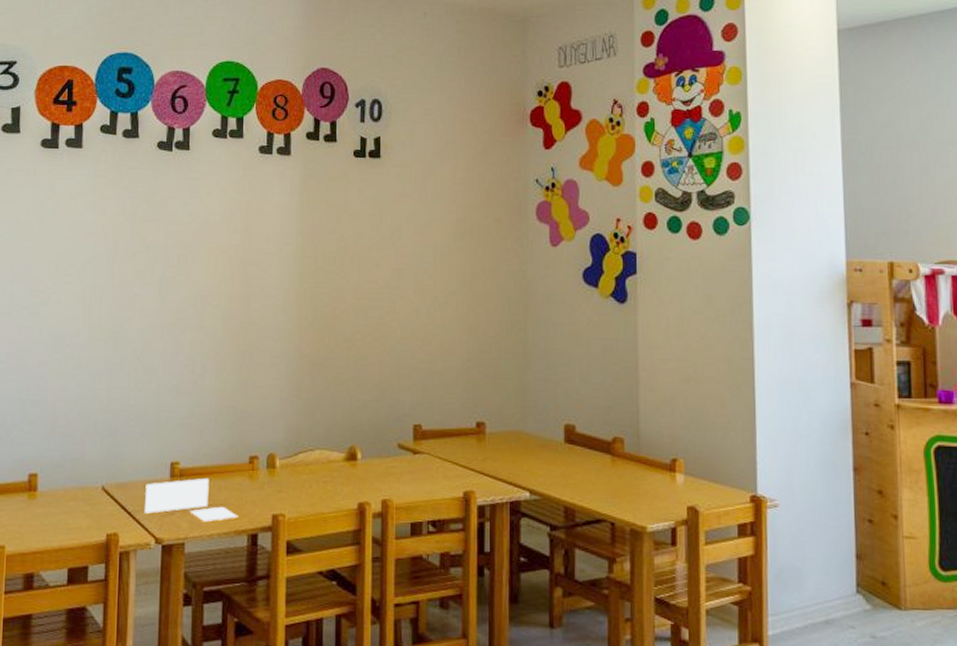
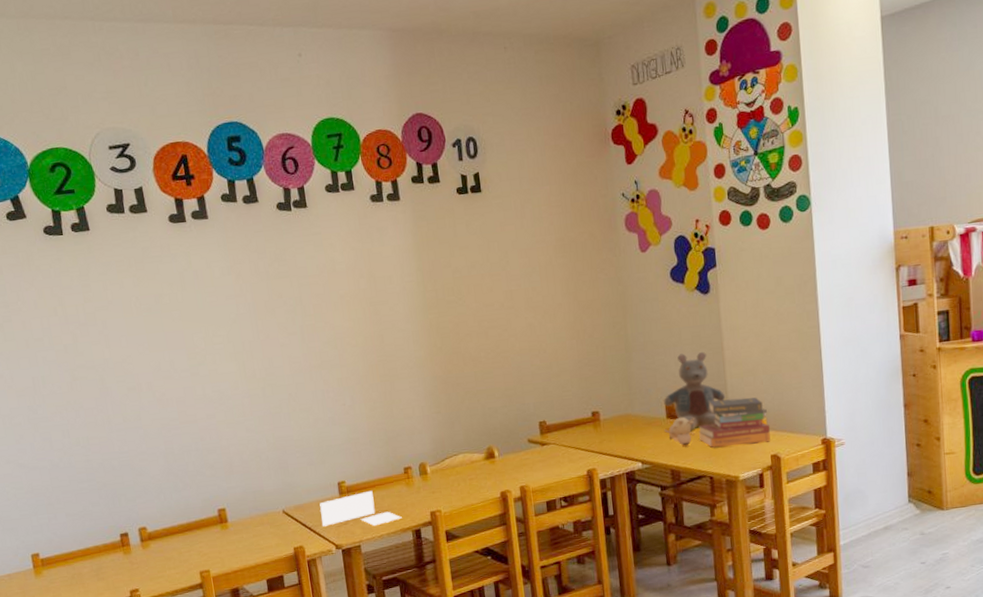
toy animal: none [560,443,599,480] -> present [664,417,695,446]
stuffed animal: none [563,368,637,462] -> present [664,351,726,431]
books: none [600,429,689,490] -> present [698,397,771,448]

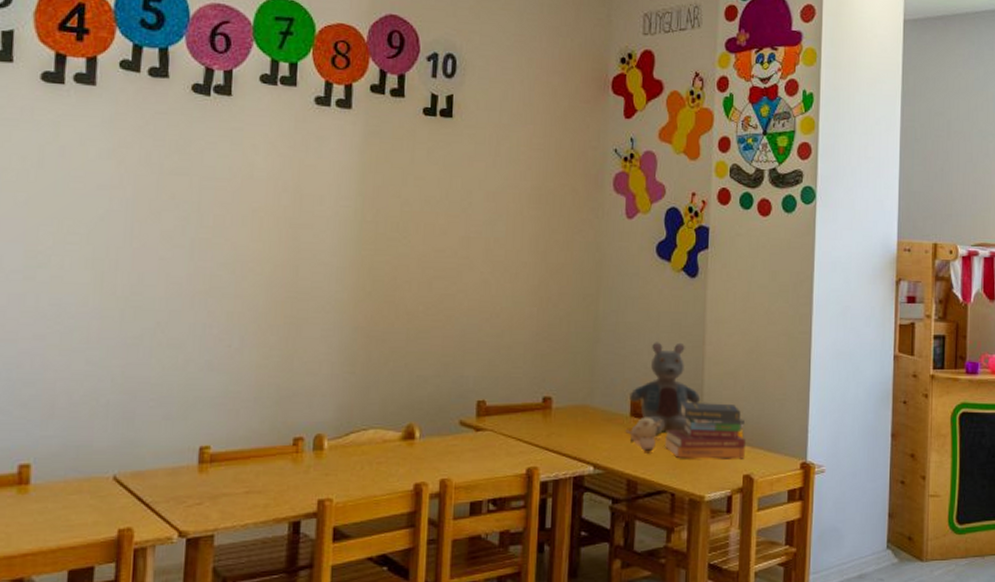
paper: present [319,490,402,527] -> none [166,462,278,511]

